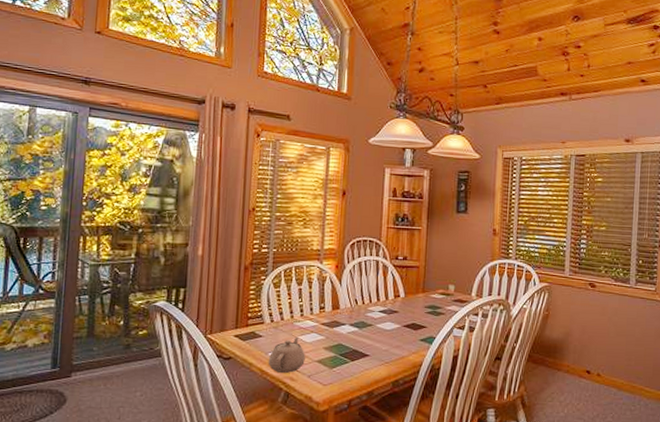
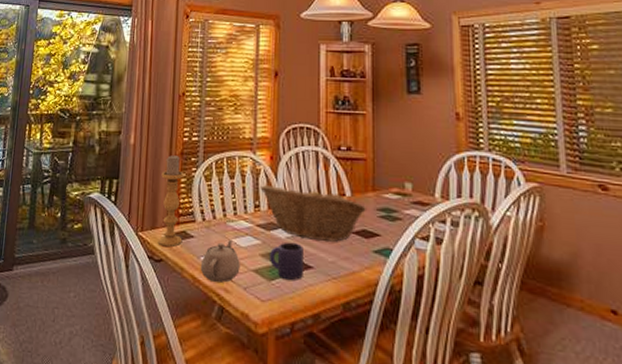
candle holder: none [226,264,254,347] -> present [157,154,184,247]
fruit basket: none [326,290,417,334] -> present [260,185,367,242]
mug: none [332,336,362,367] -> present [270,242,303,281]

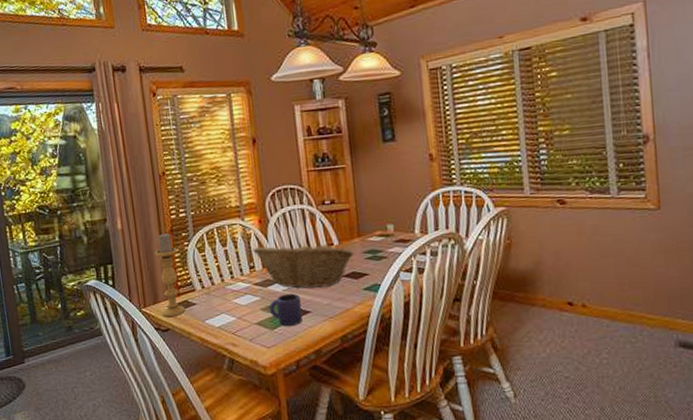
teapot: present [200,239,240,283] -> none [206,300,244,339]

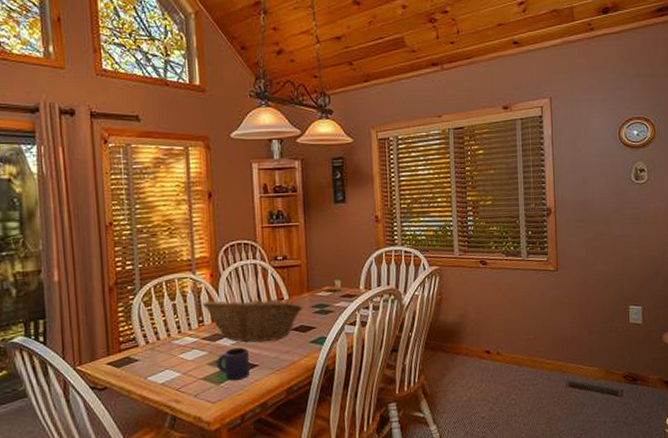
candle holder: present [154,233,186,318] -> none [95,285,127,375]

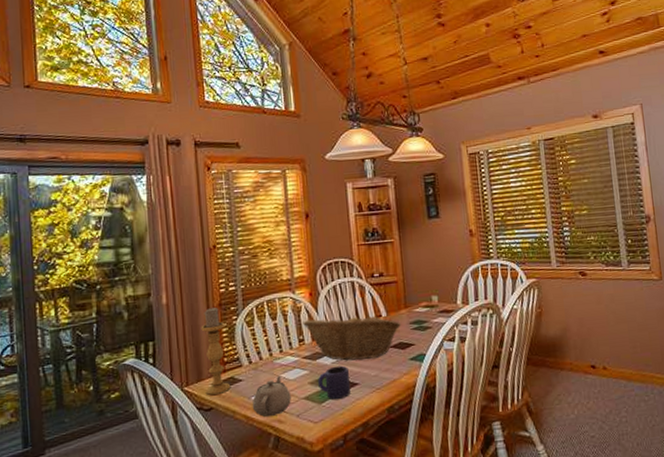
candle holder: none [95,285,127,375] -> present [201,307,231,396]
teapot: none [148,355,189,396] -> present [252,375,291,417]

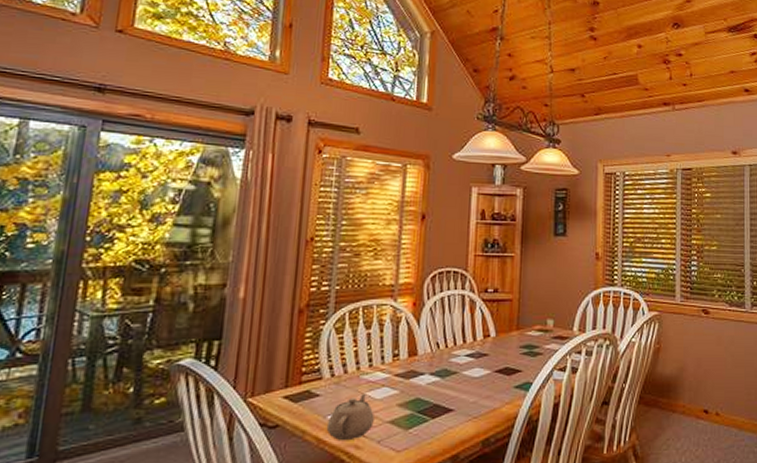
candle holder: present [201,307,231,396] -> none [273,307,310,411]
fruit basket: present [303,313,402,361] -> none [400,330,511,383]
mug: present [318,365,350,400] -> none [408,388,445,427]

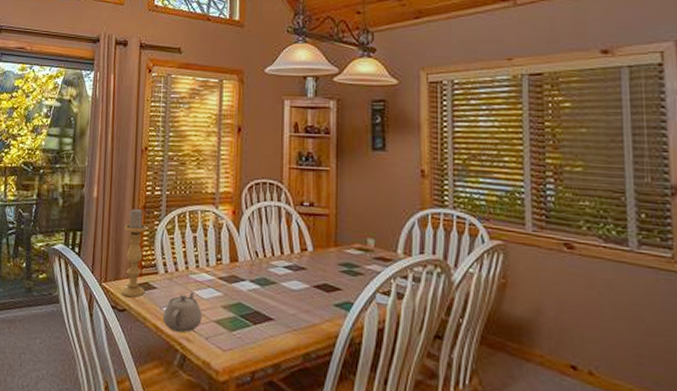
candle holder: none [273,307,310,411] -> present [121,208,147,298]

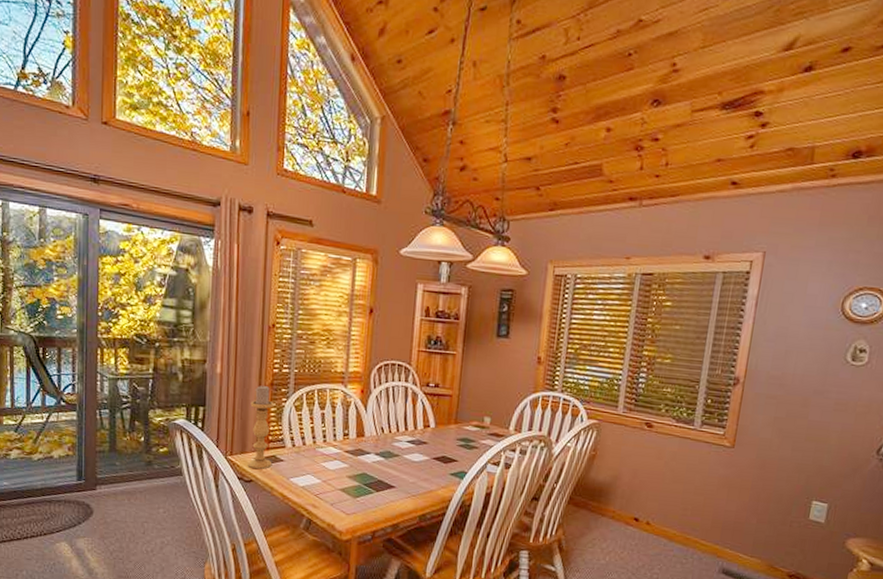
teapot: present [162,291,202,333] -> none [289,463,328,500]

